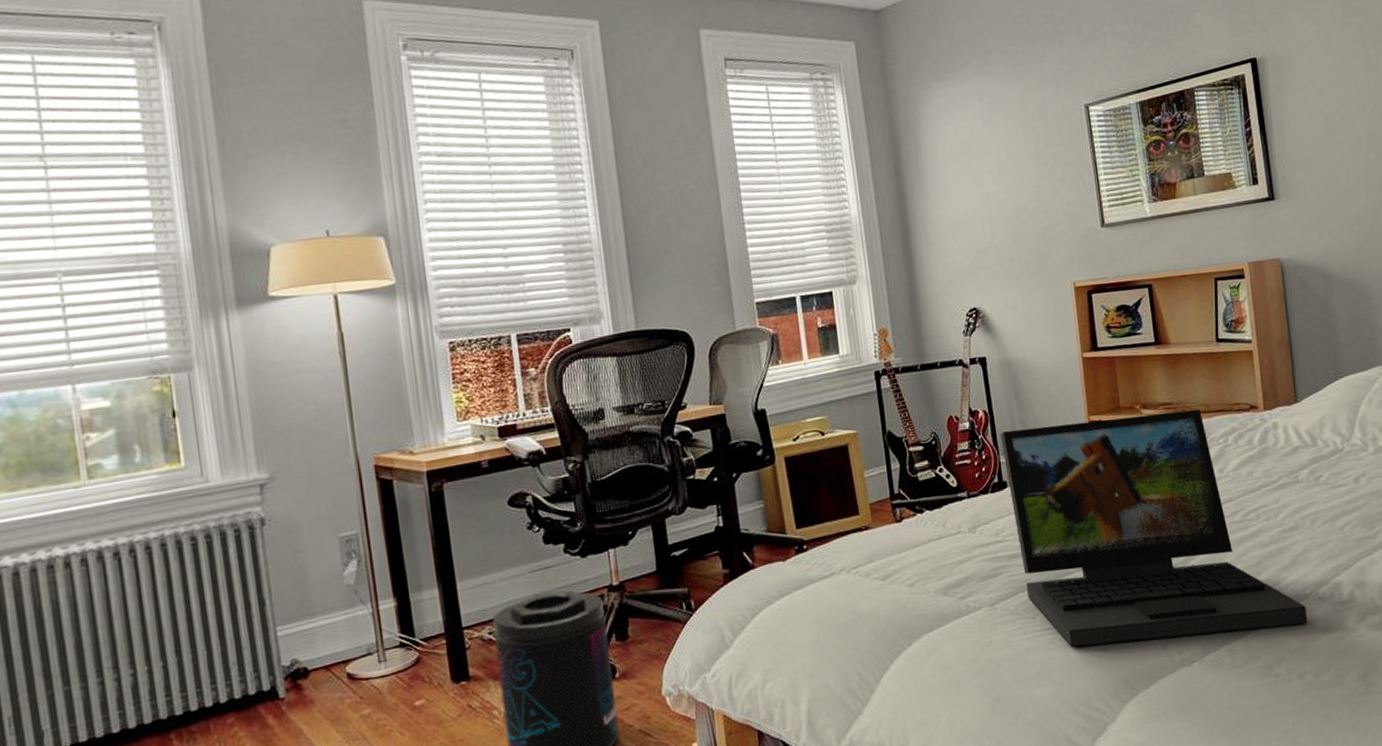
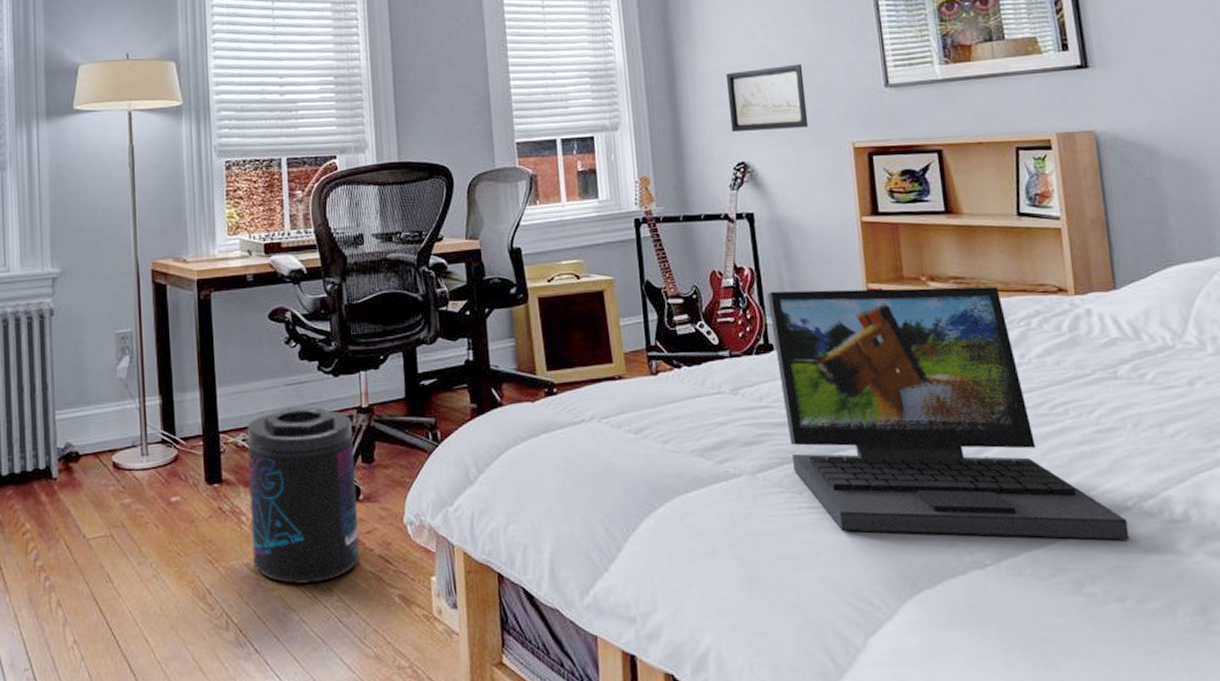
wall art: none [957,208,1034,278] -> present [726,64,809,132]

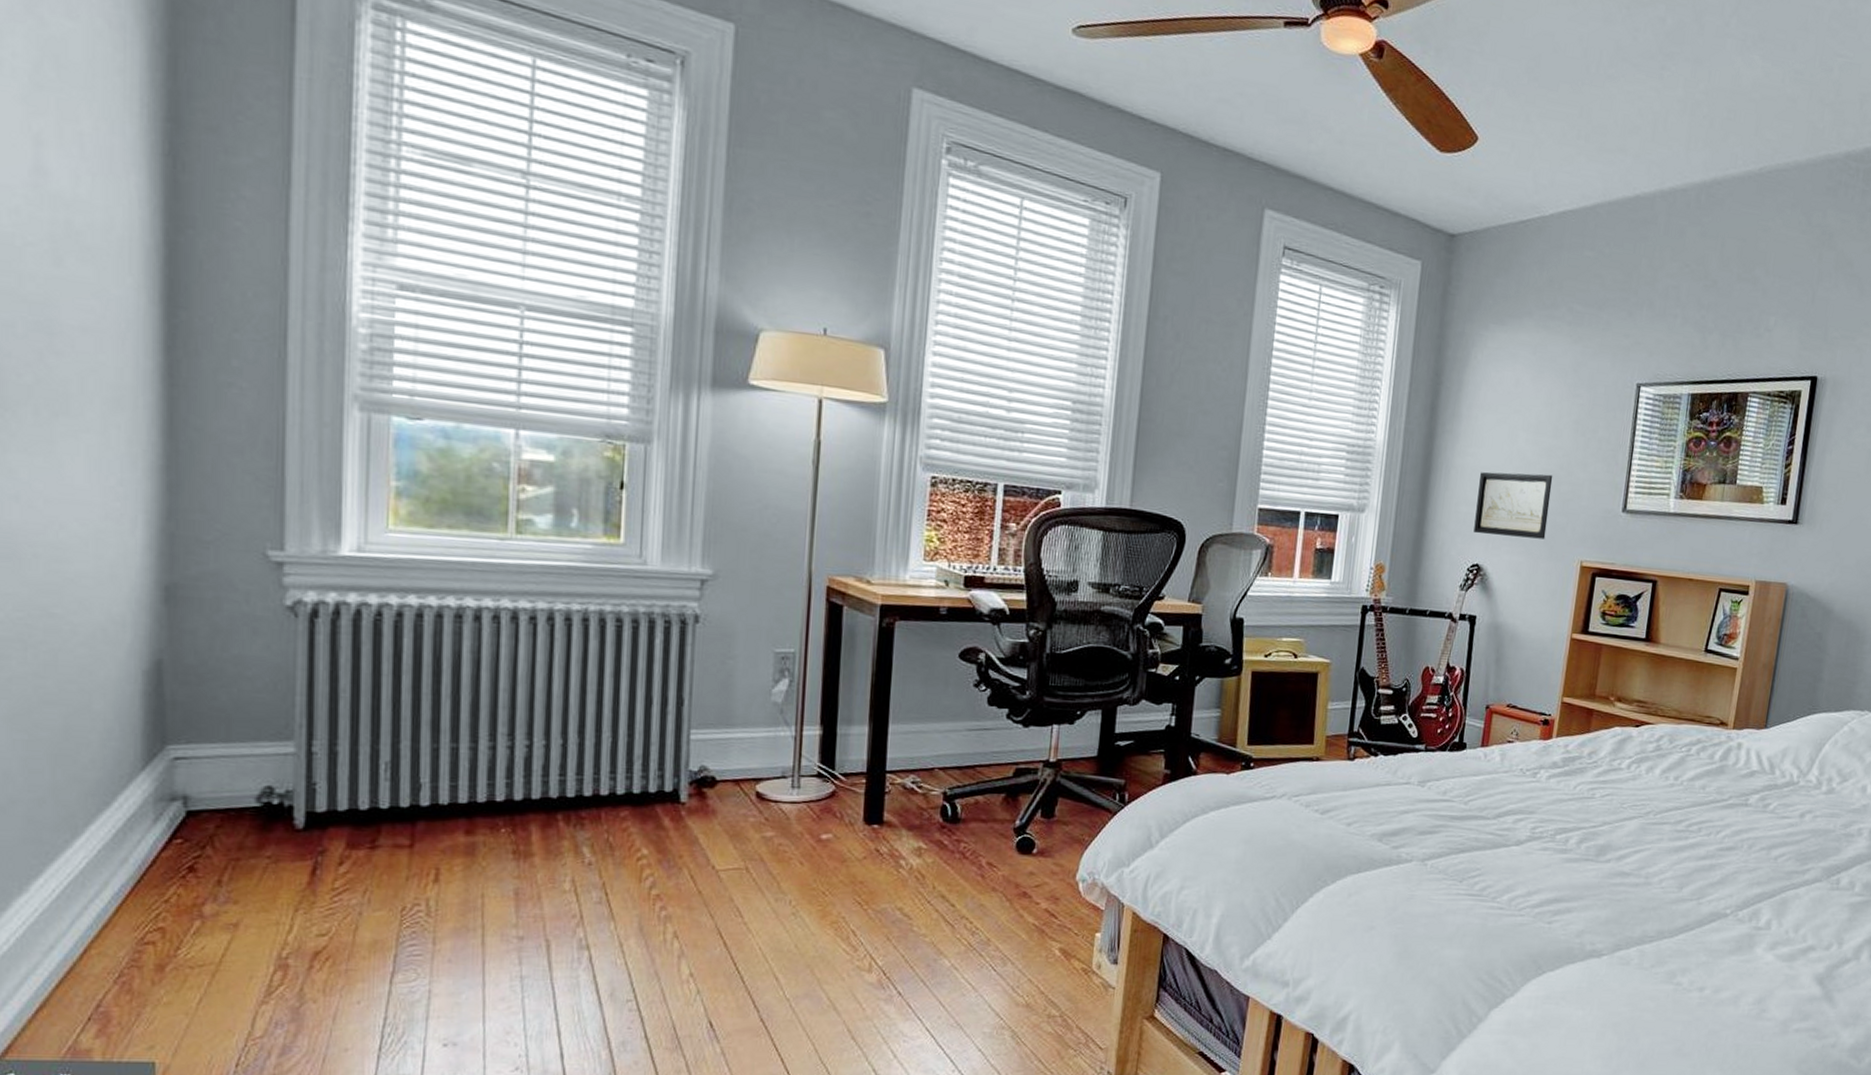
supplement container: present [247,406,360,585] -> none [907,753,1037,933]
laptop: present [767,286,1130,540] -> none [1460,693,1723,941]

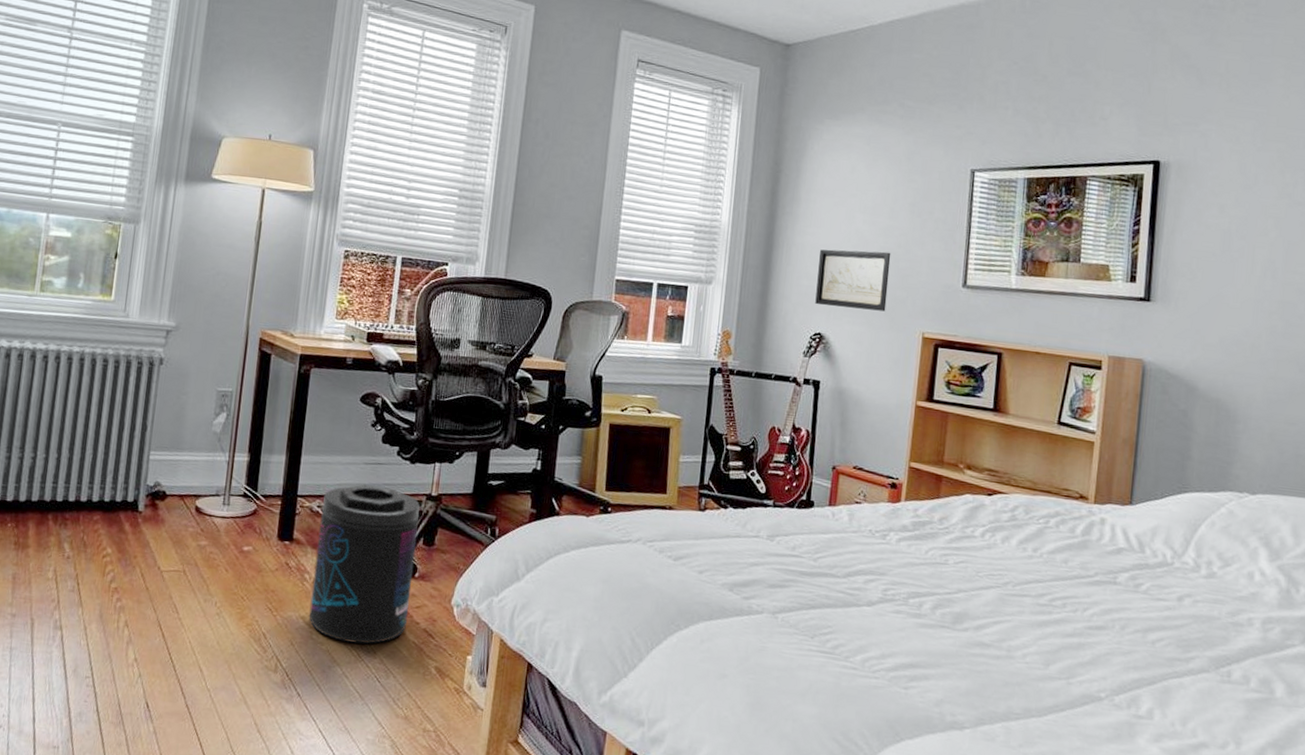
supplement container: none [907,753,1037,933] -> present [309,484,420,644]

